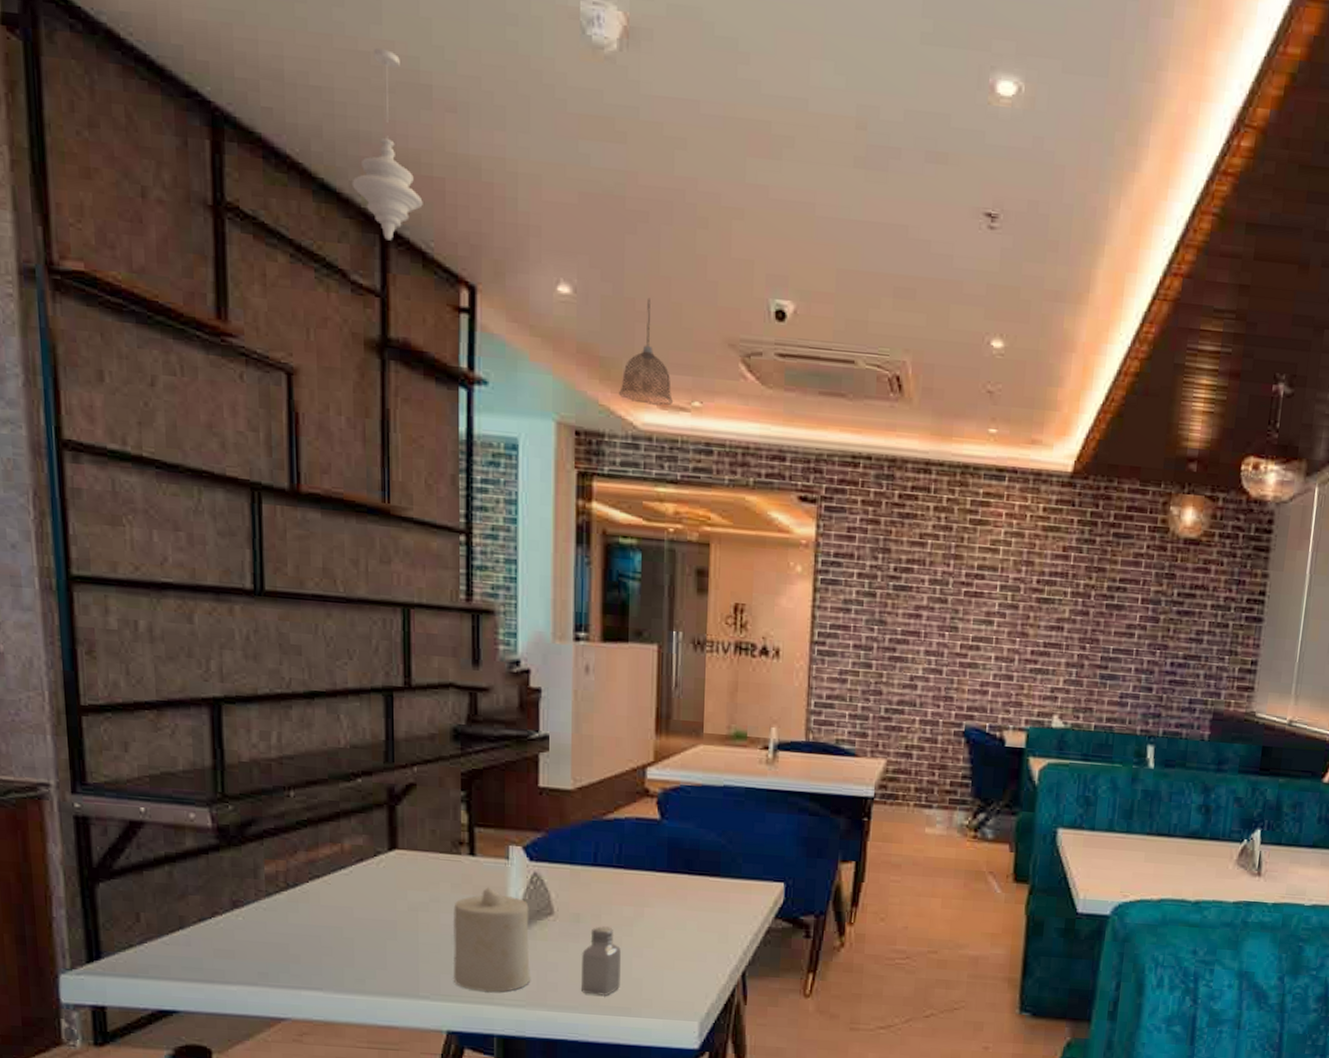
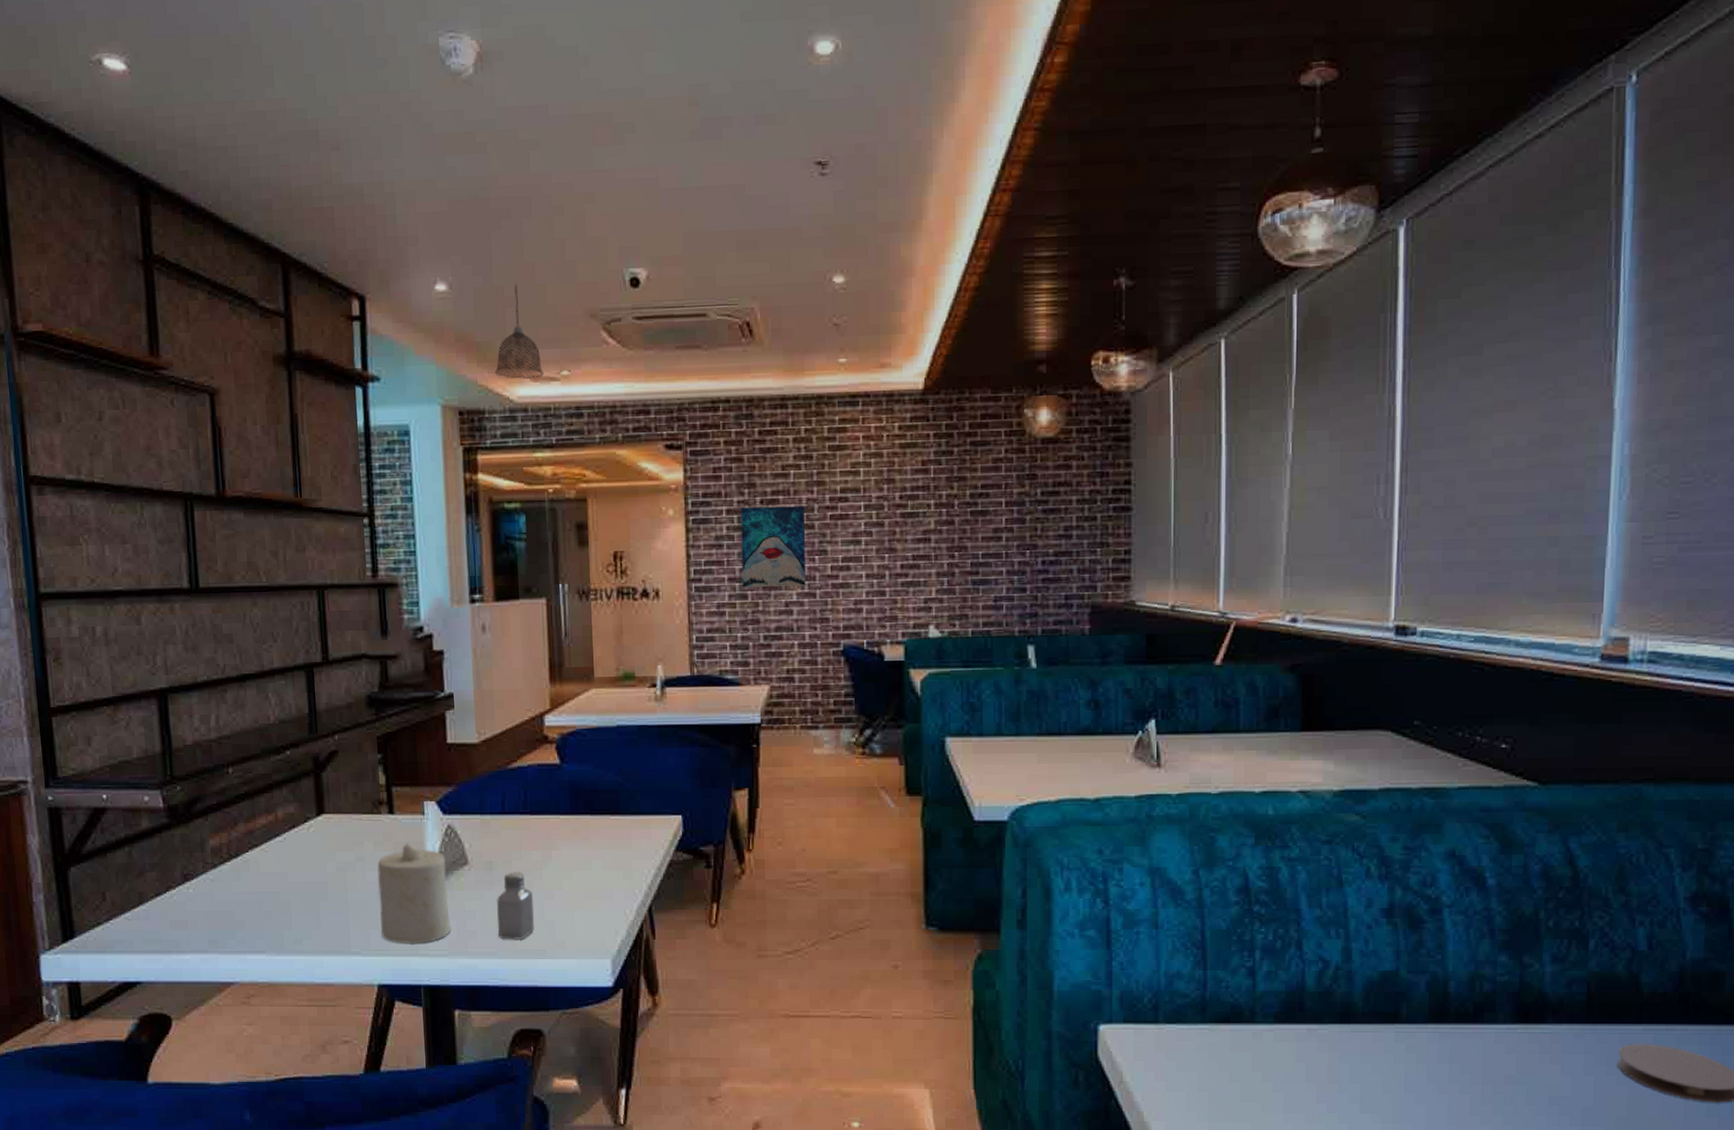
pendant light: present [351,47,423,241] -> none [256,105,316,267]
wall art: none [867,572,940,661] -> present [740,505,806,587]

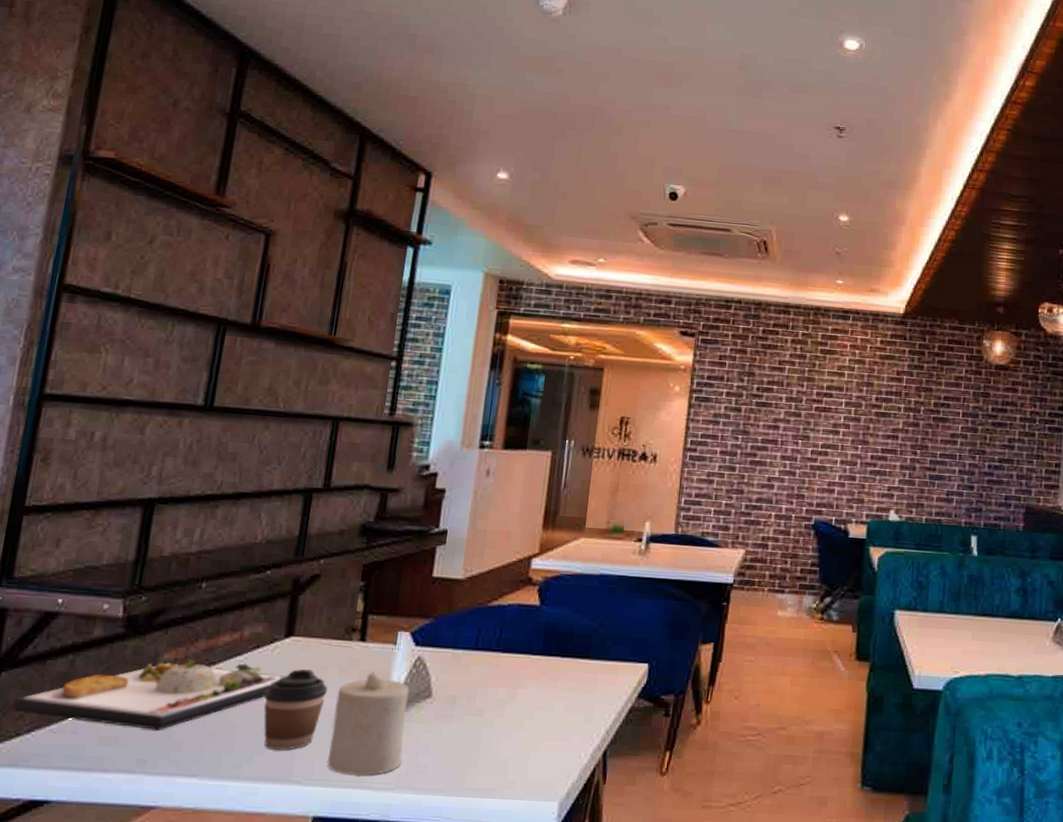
dinner plate: none [87,843,323,912] -> present [12,658,284,730]
coffee cup: none [309,846,368,924] -> present [263,669,328,750]
pendant lamp: present [495,284,545,379] -> none [539,182,583,262]
saltshaker: present [497,872,534,940] -> none [449,708,491,777]
wall art: present [740,505,806,587] -> none [732,392,795,465]

